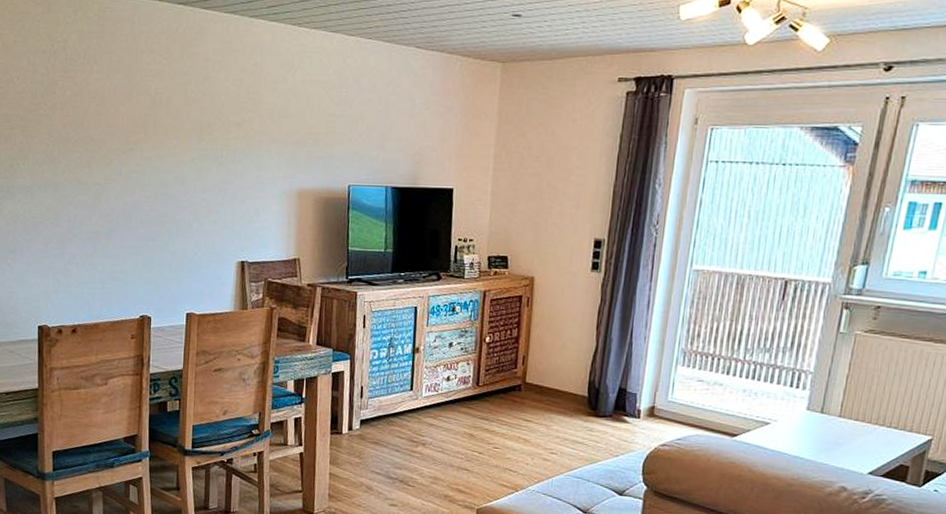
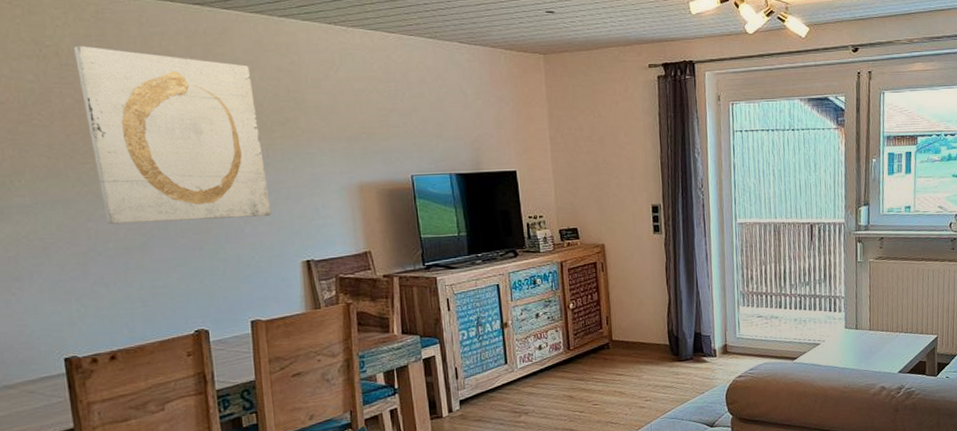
wall art: none [78,42,218,214] -> present [74,45,272,224]

